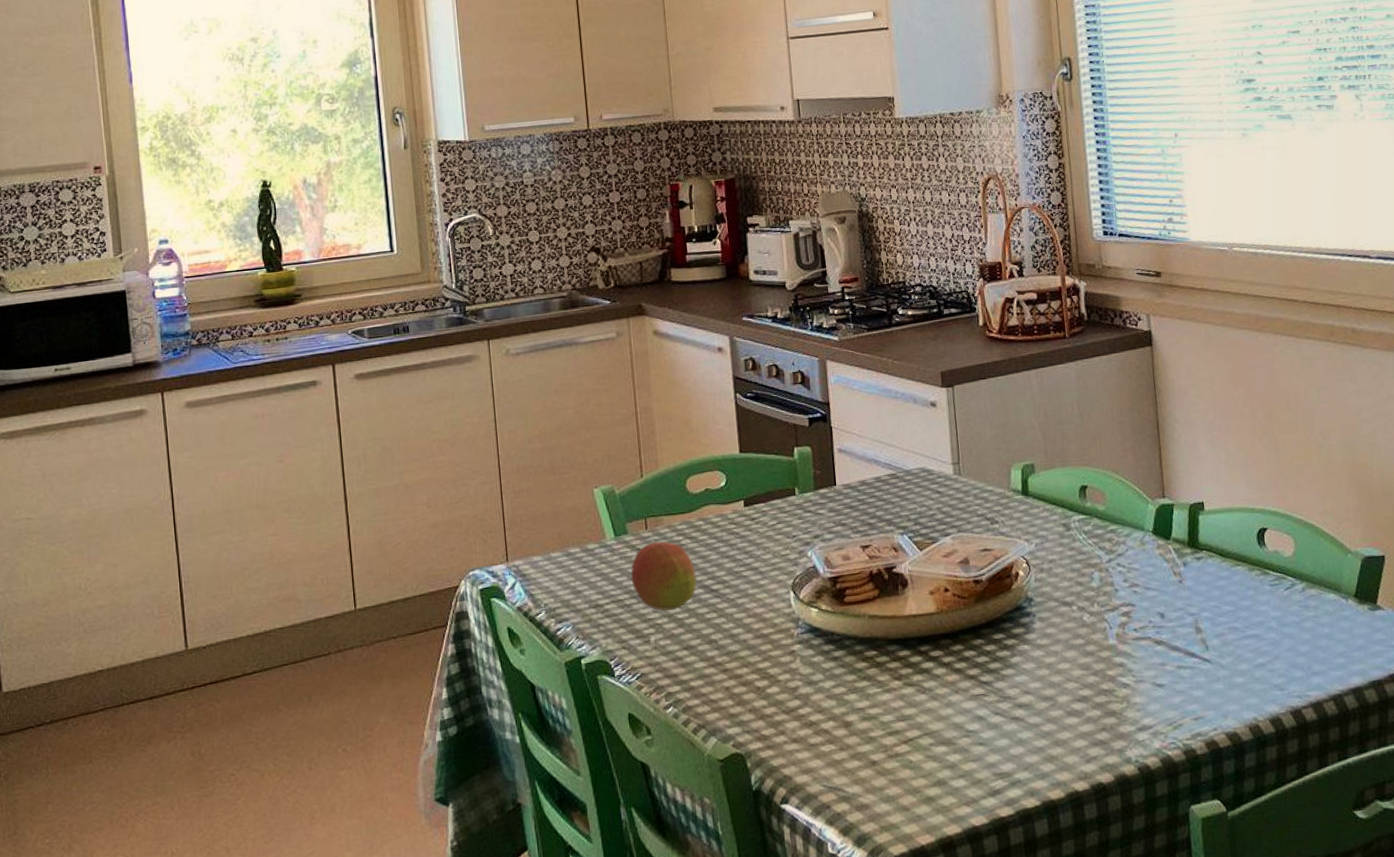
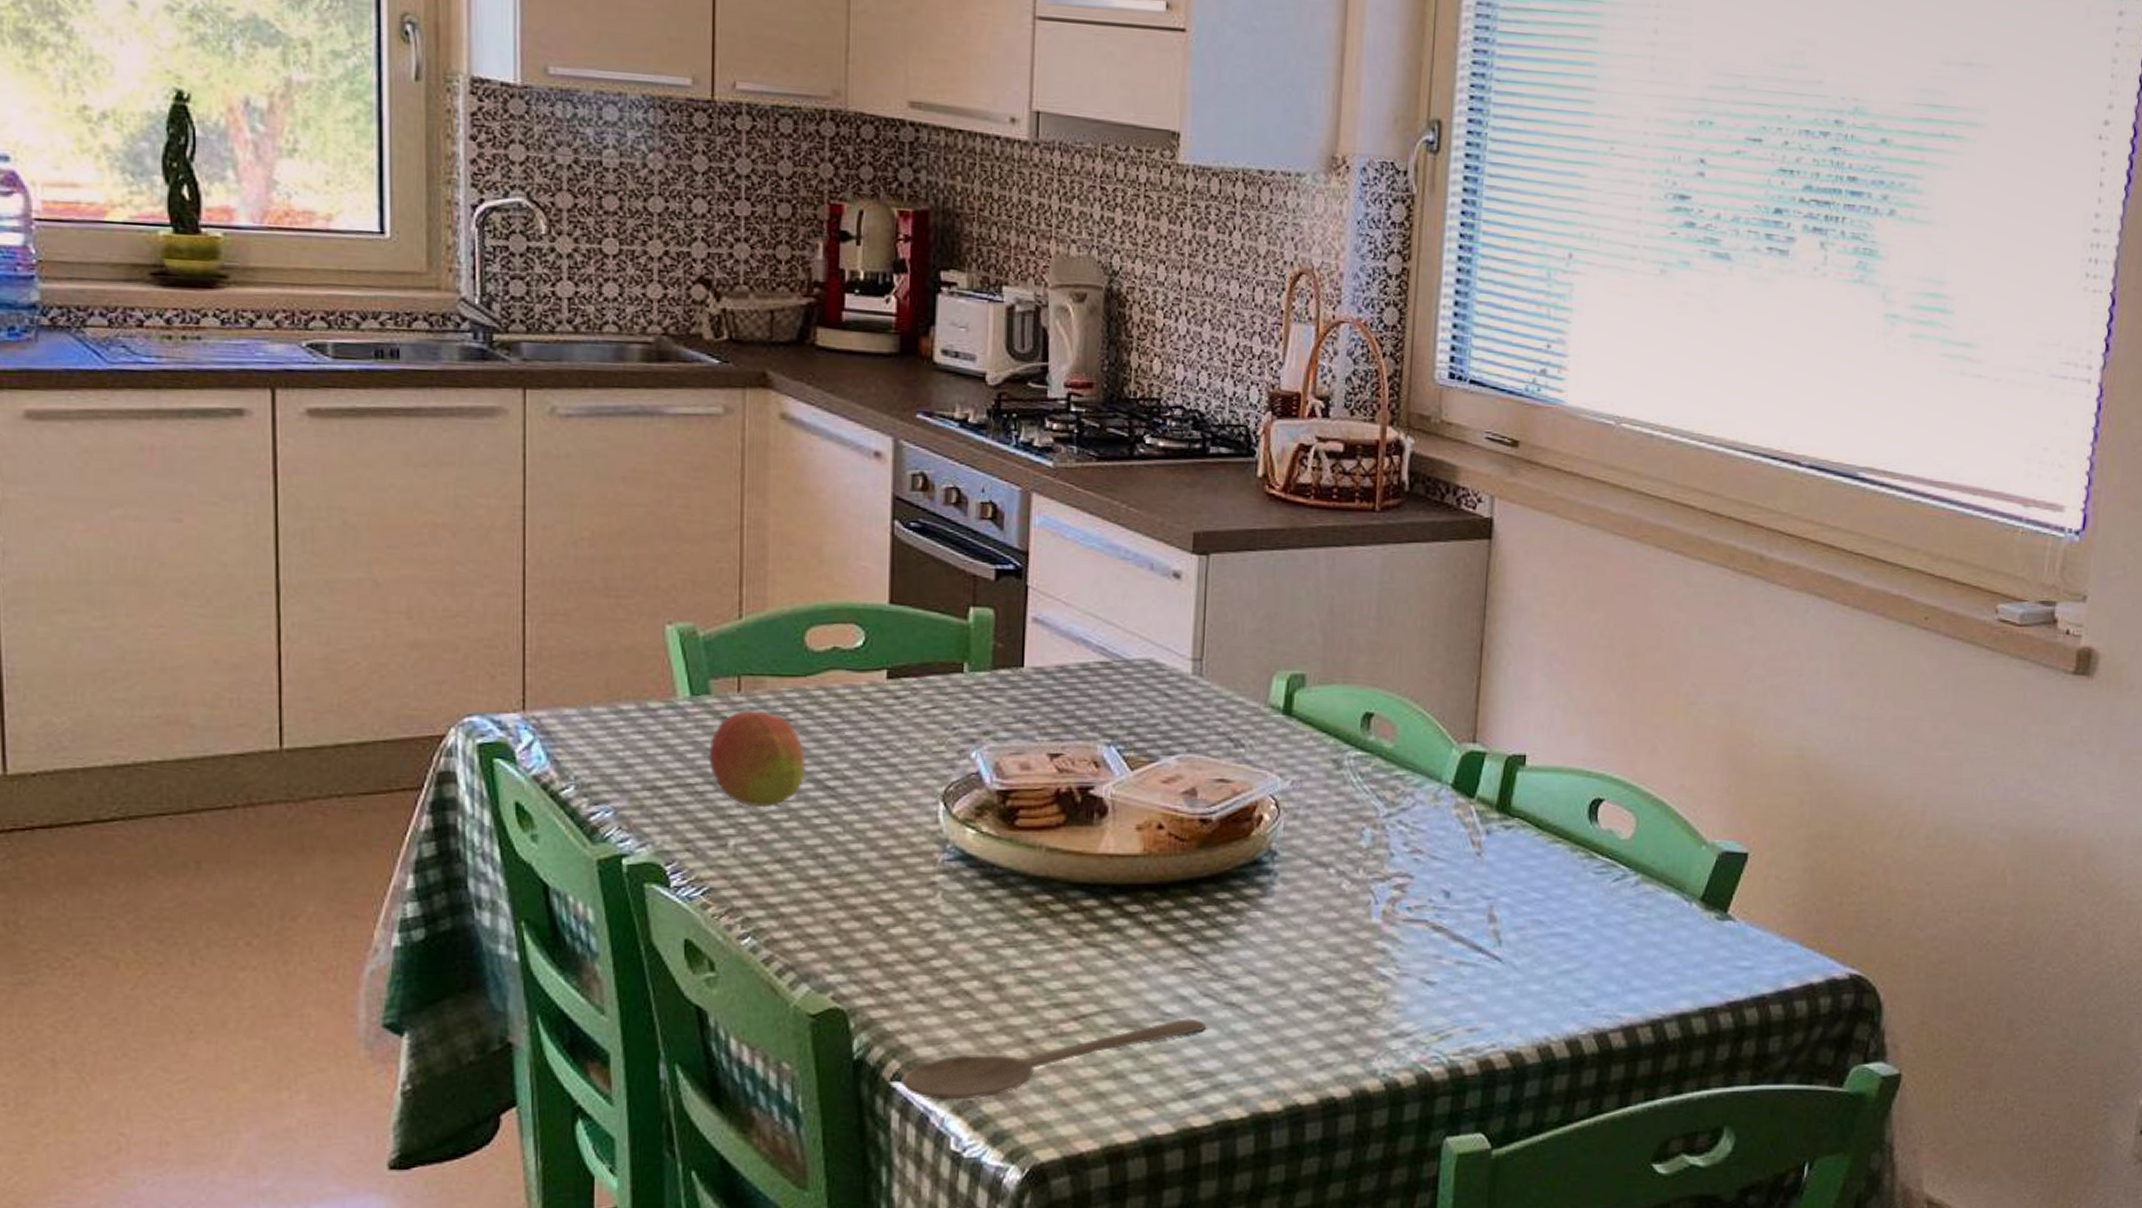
wooden spoon: none [788,732,1001,815] -> present [901,1018,1207,1100]

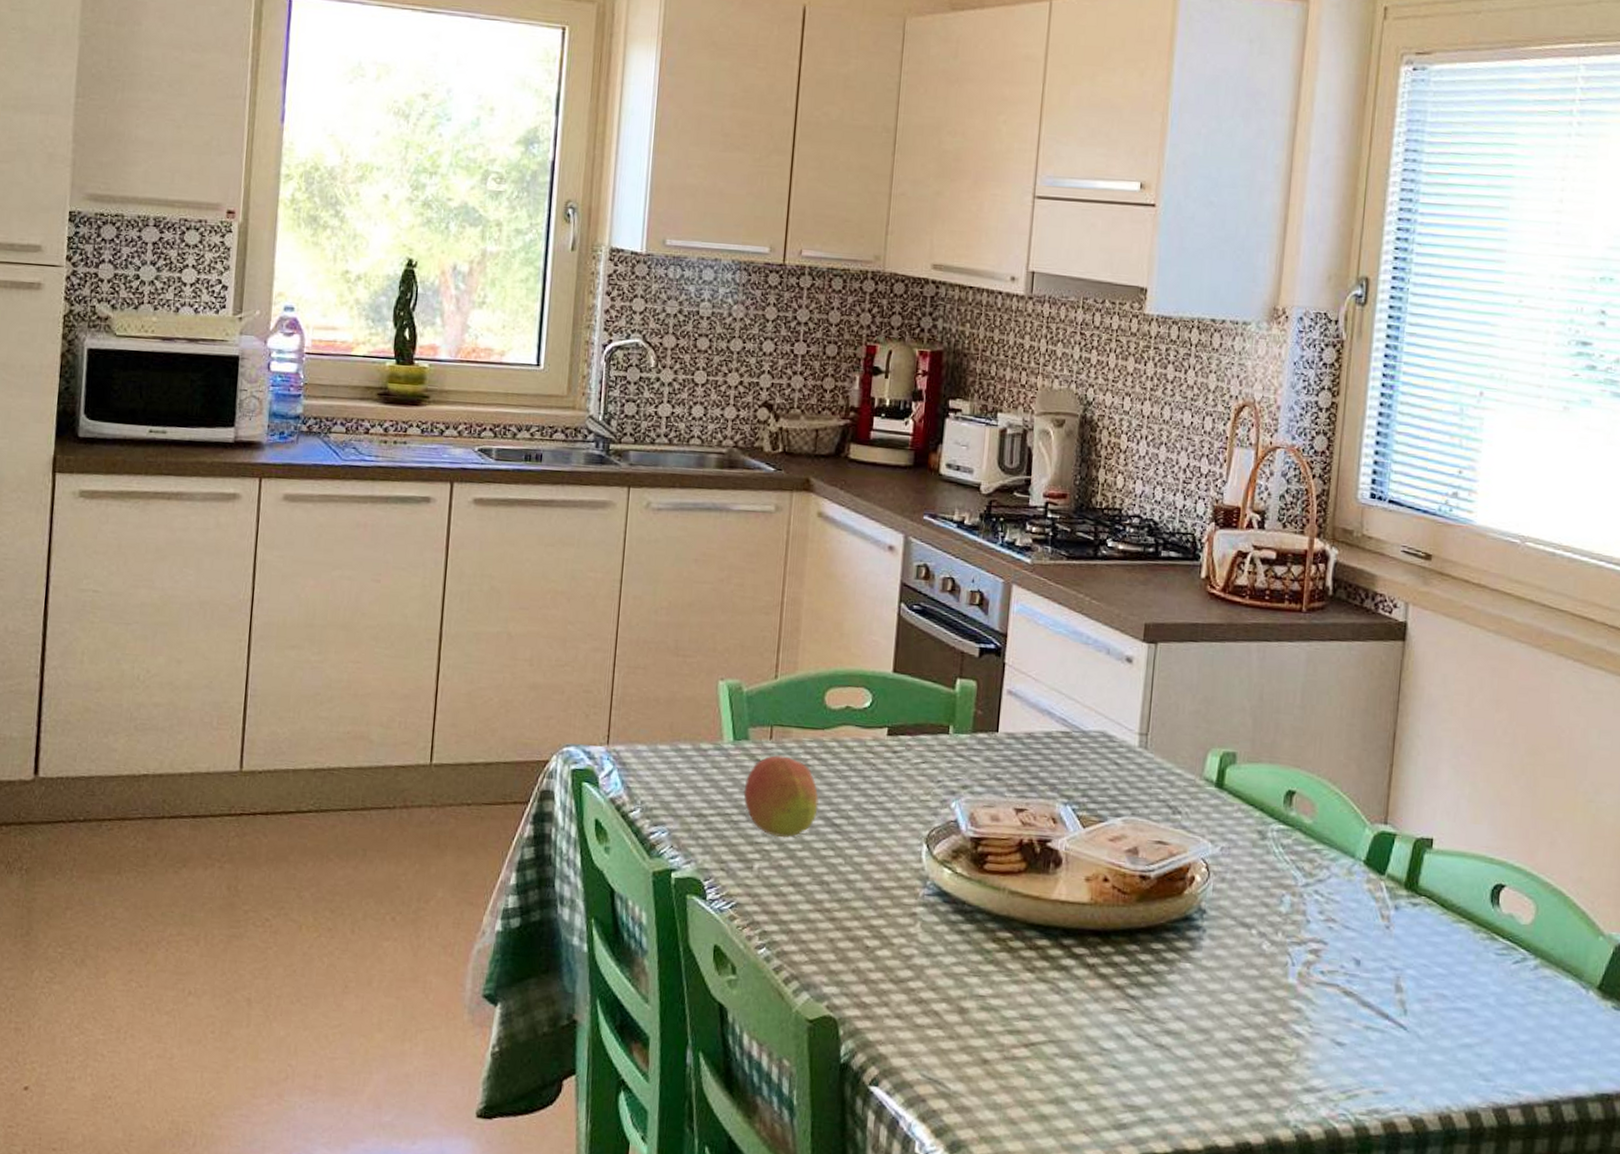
wooden spoon: present [901,1018,1207,1100] -> none [878,1054,1139,1110]

